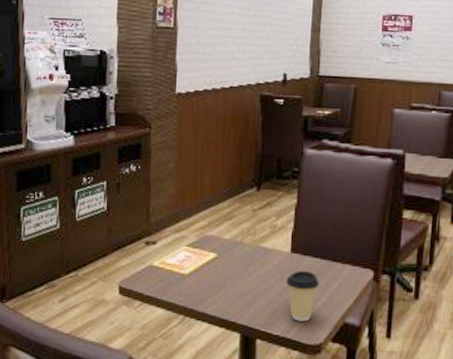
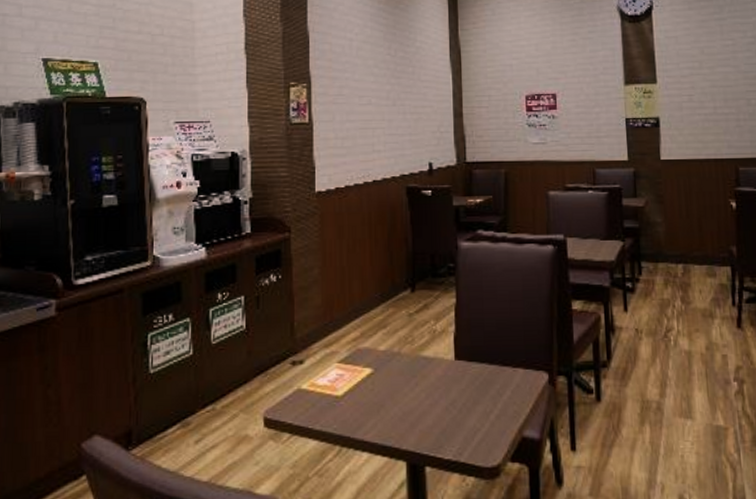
coffee cup: present [285,270,320,322] -> none [452,379,491,440]

